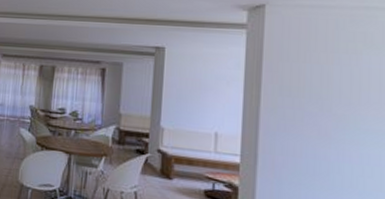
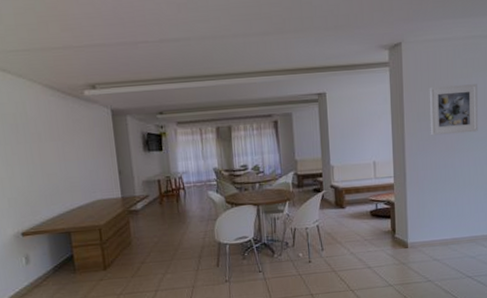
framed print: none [296,59,369,122] -> present [429,84,478,136]

